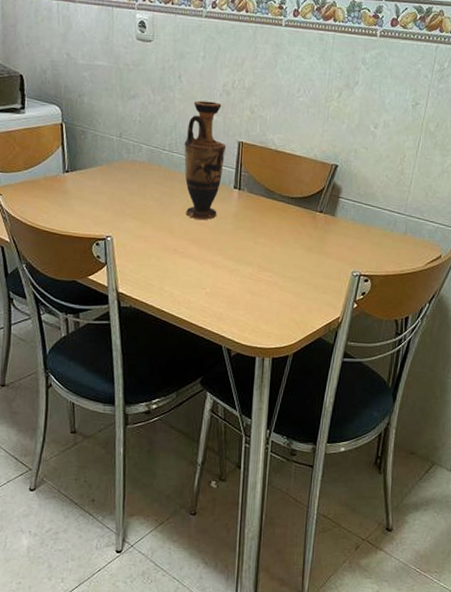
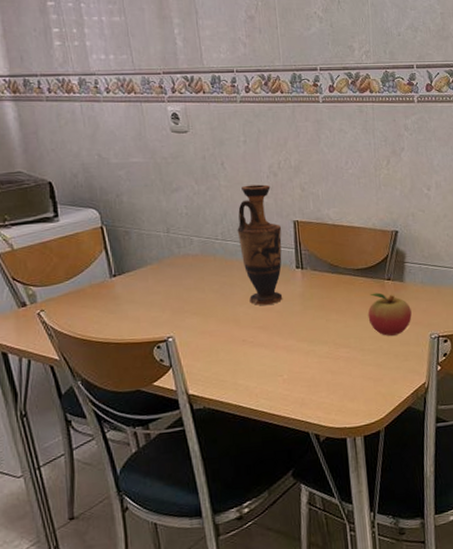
fruit: none [295,223,338,267] -> present [367,292,412,336]

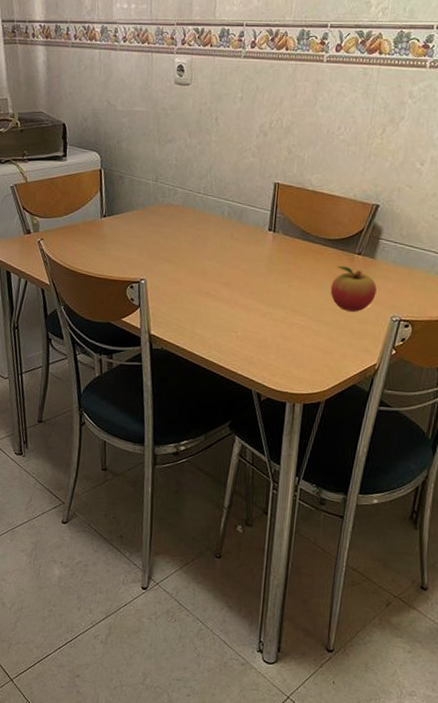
vase: present [237,184,283,305] -> none [219,142,262,263]

